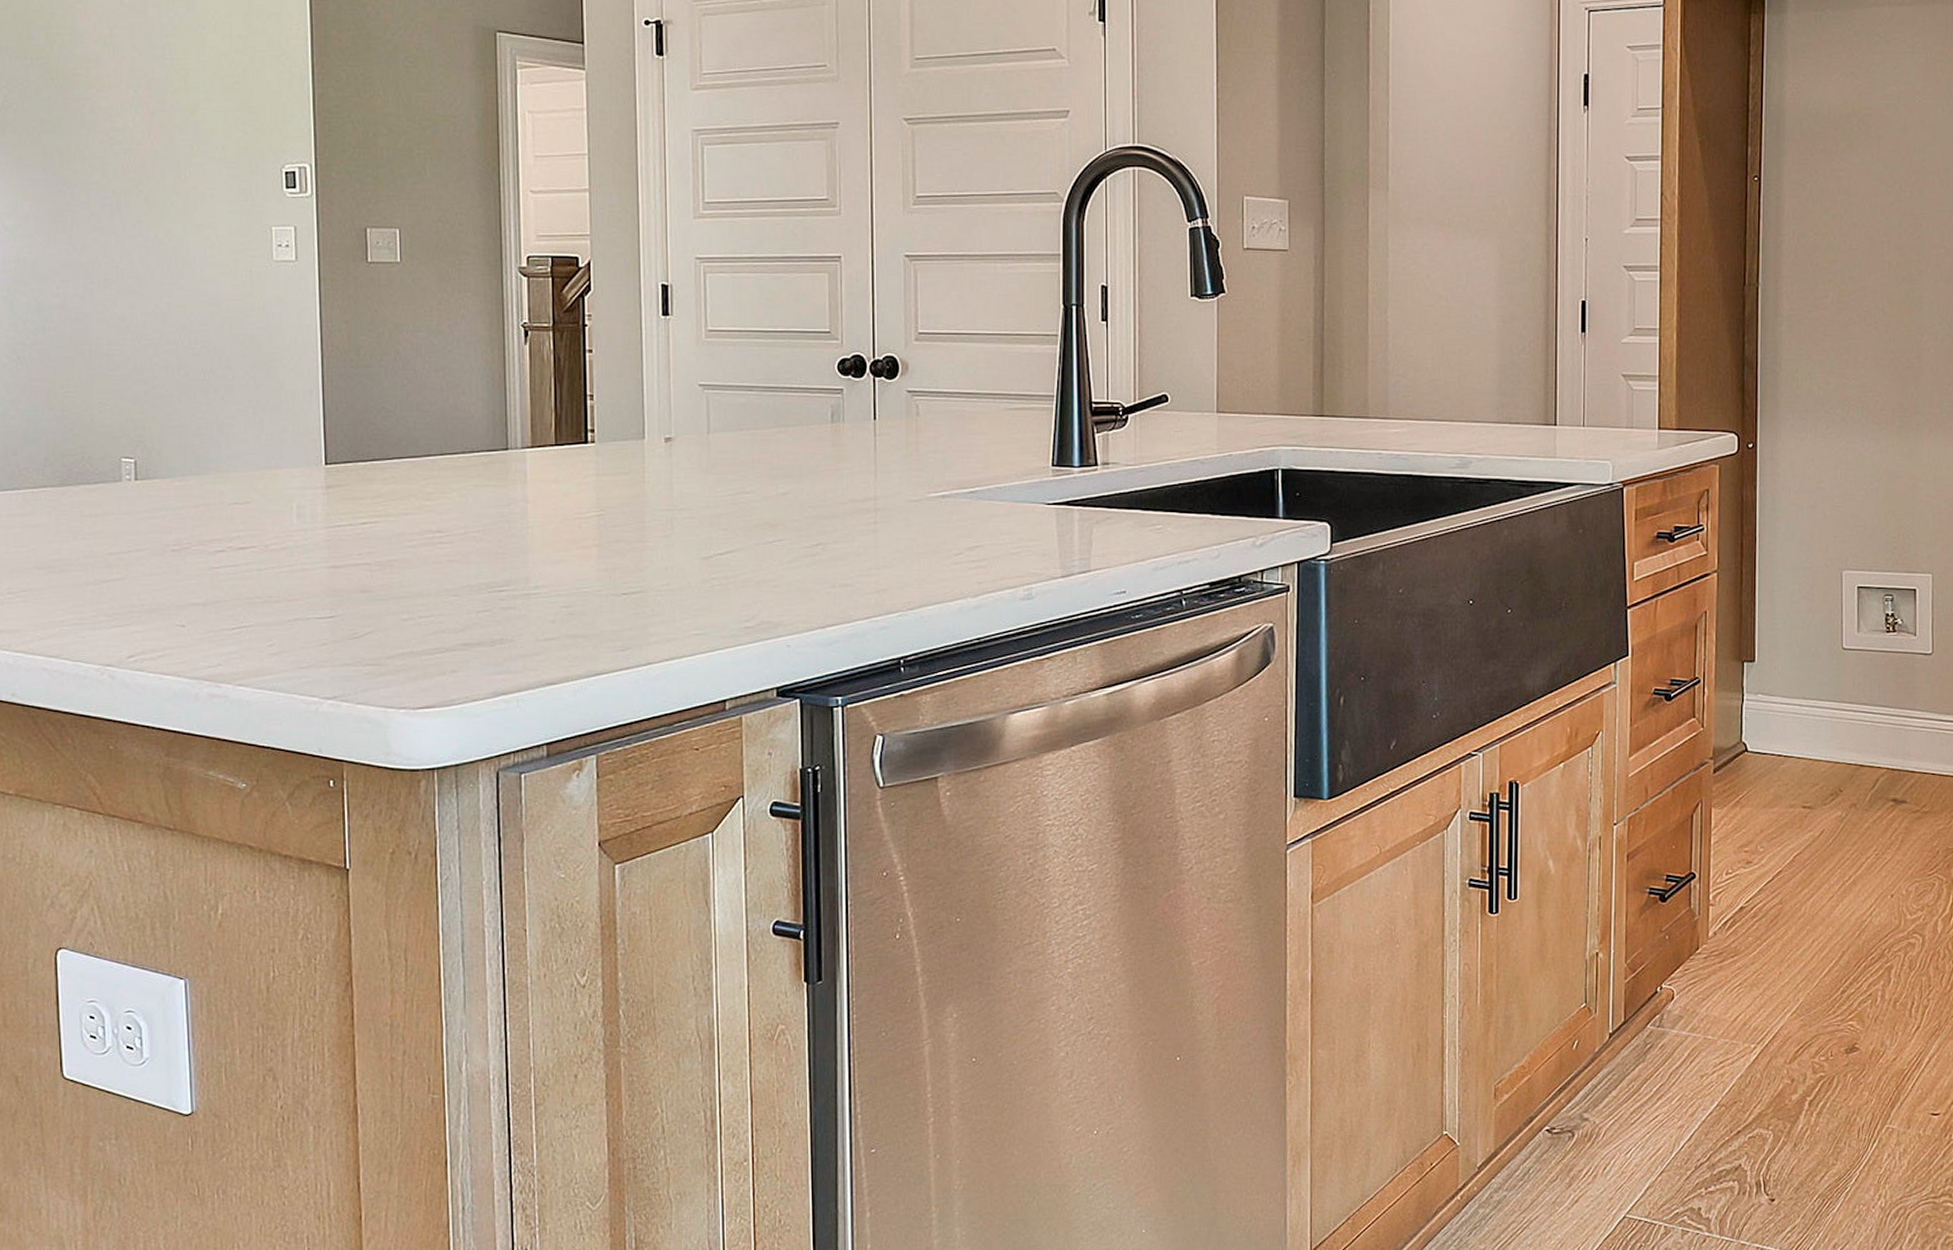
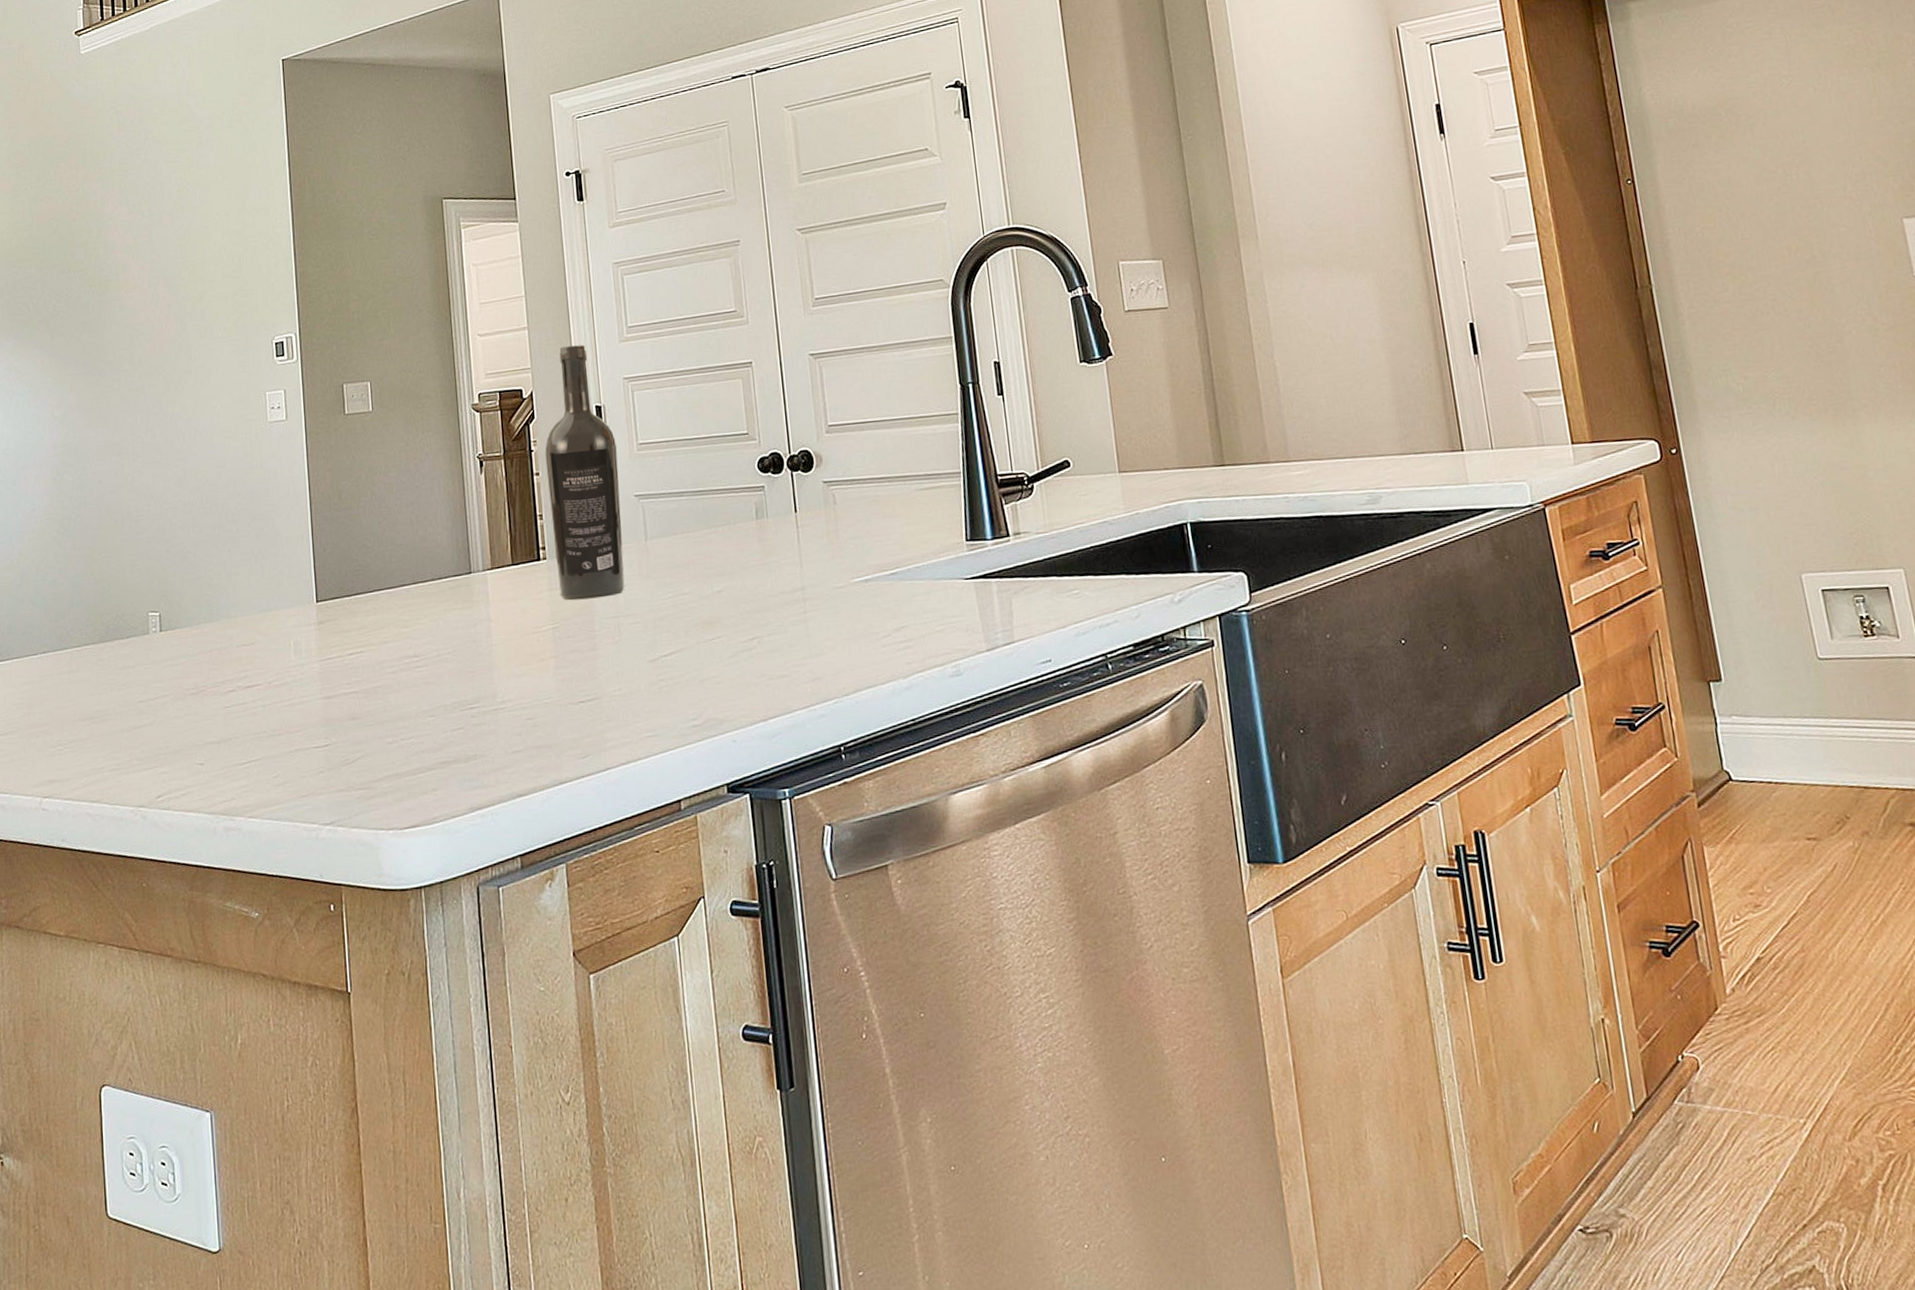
wine bottle: none [600,216,683,489] -> present [544,344,625,601]

